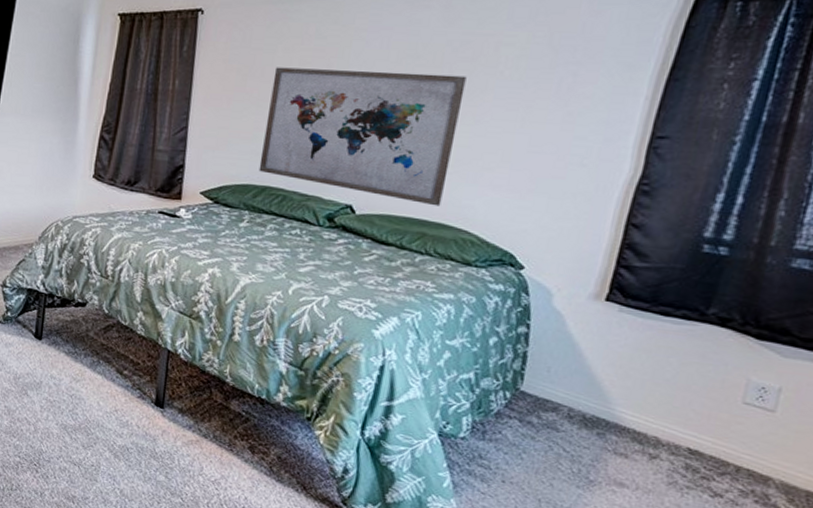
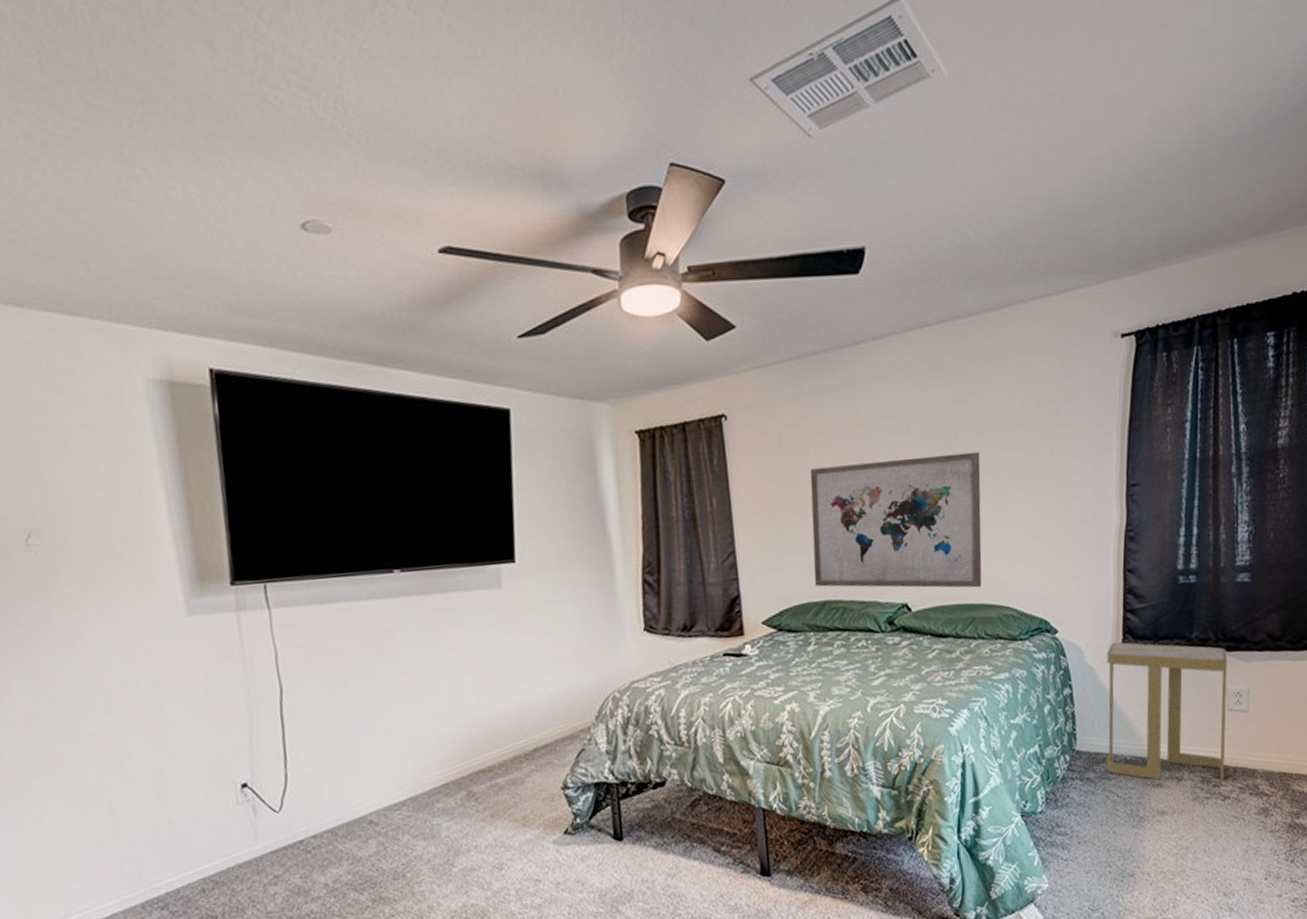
side table: none [555,294,757,476] -> present [1106,642,1227,781]

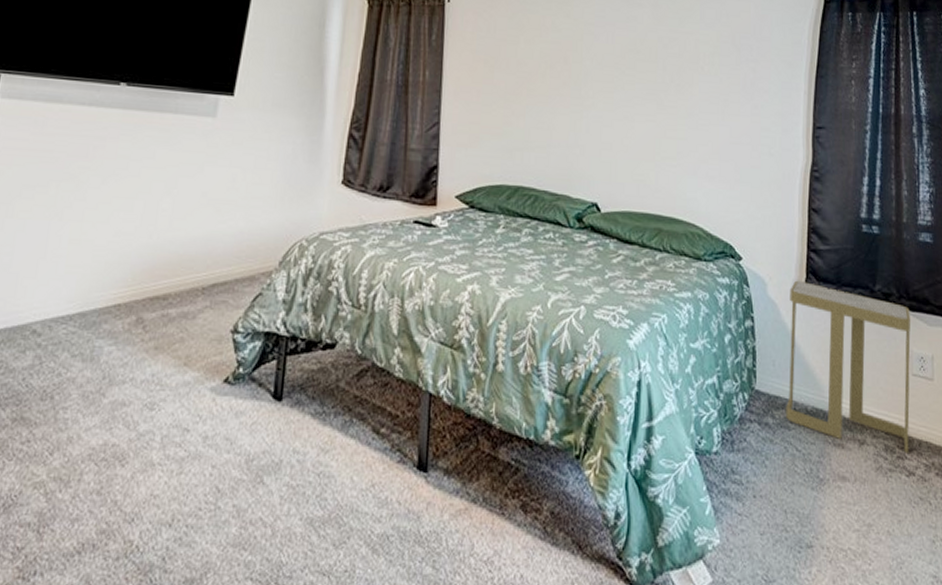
wall art: present [810,451,982,588] -> none [510,59,677,200]

